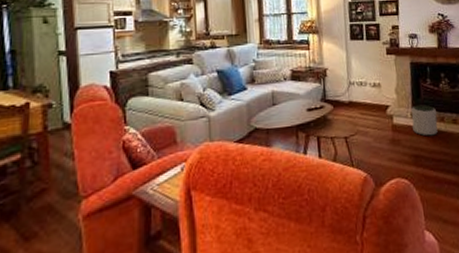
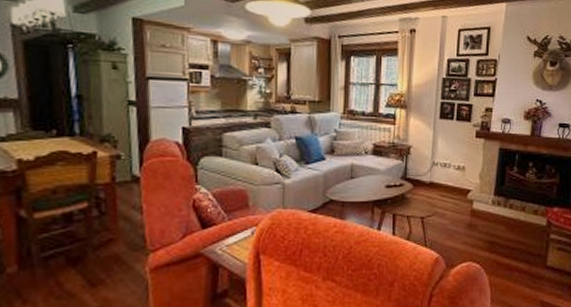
plant pot: present [411,105,438,136] -> none [492,192,518,224]

